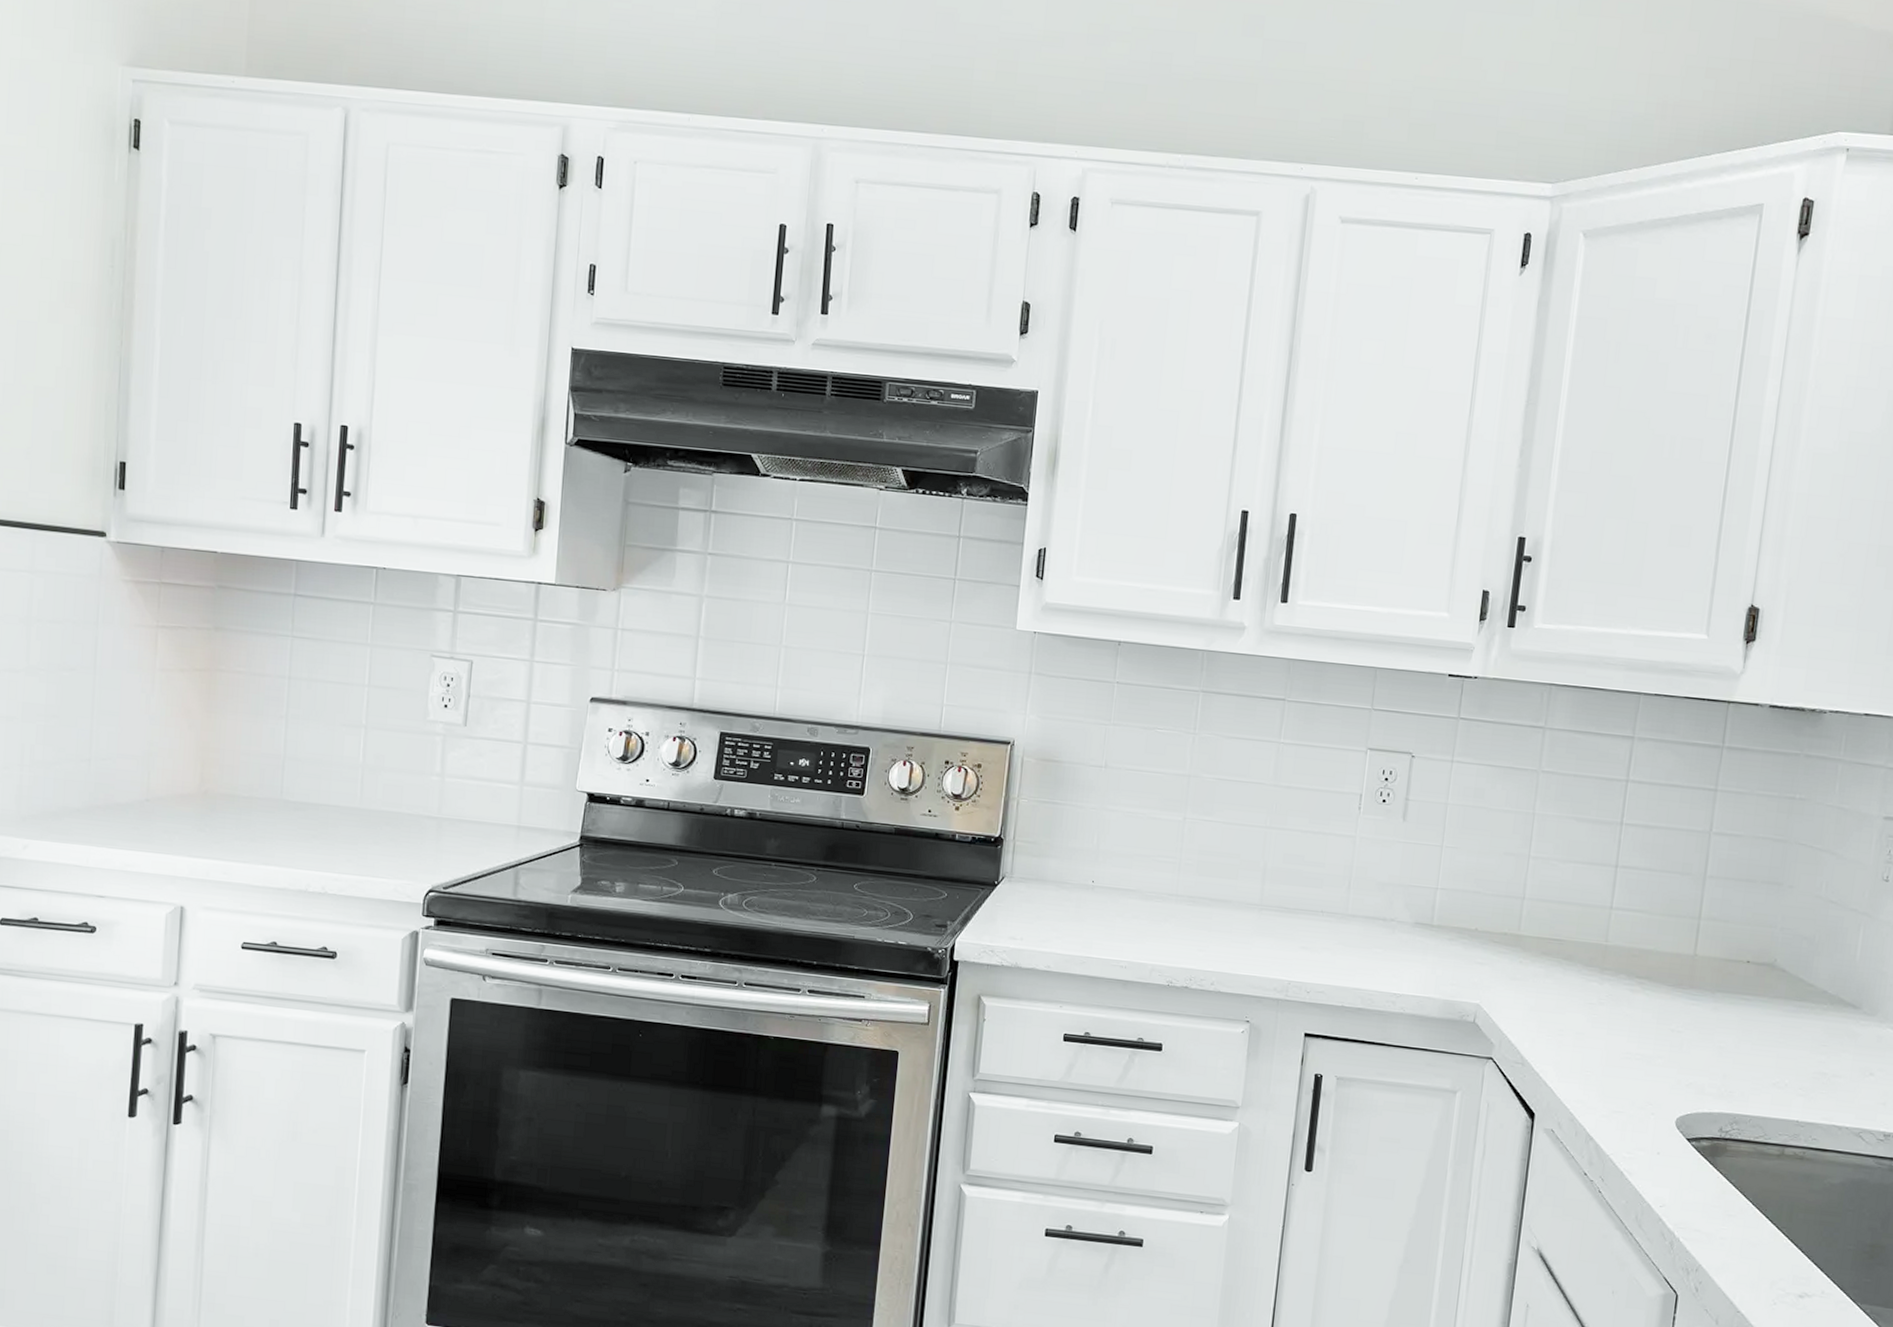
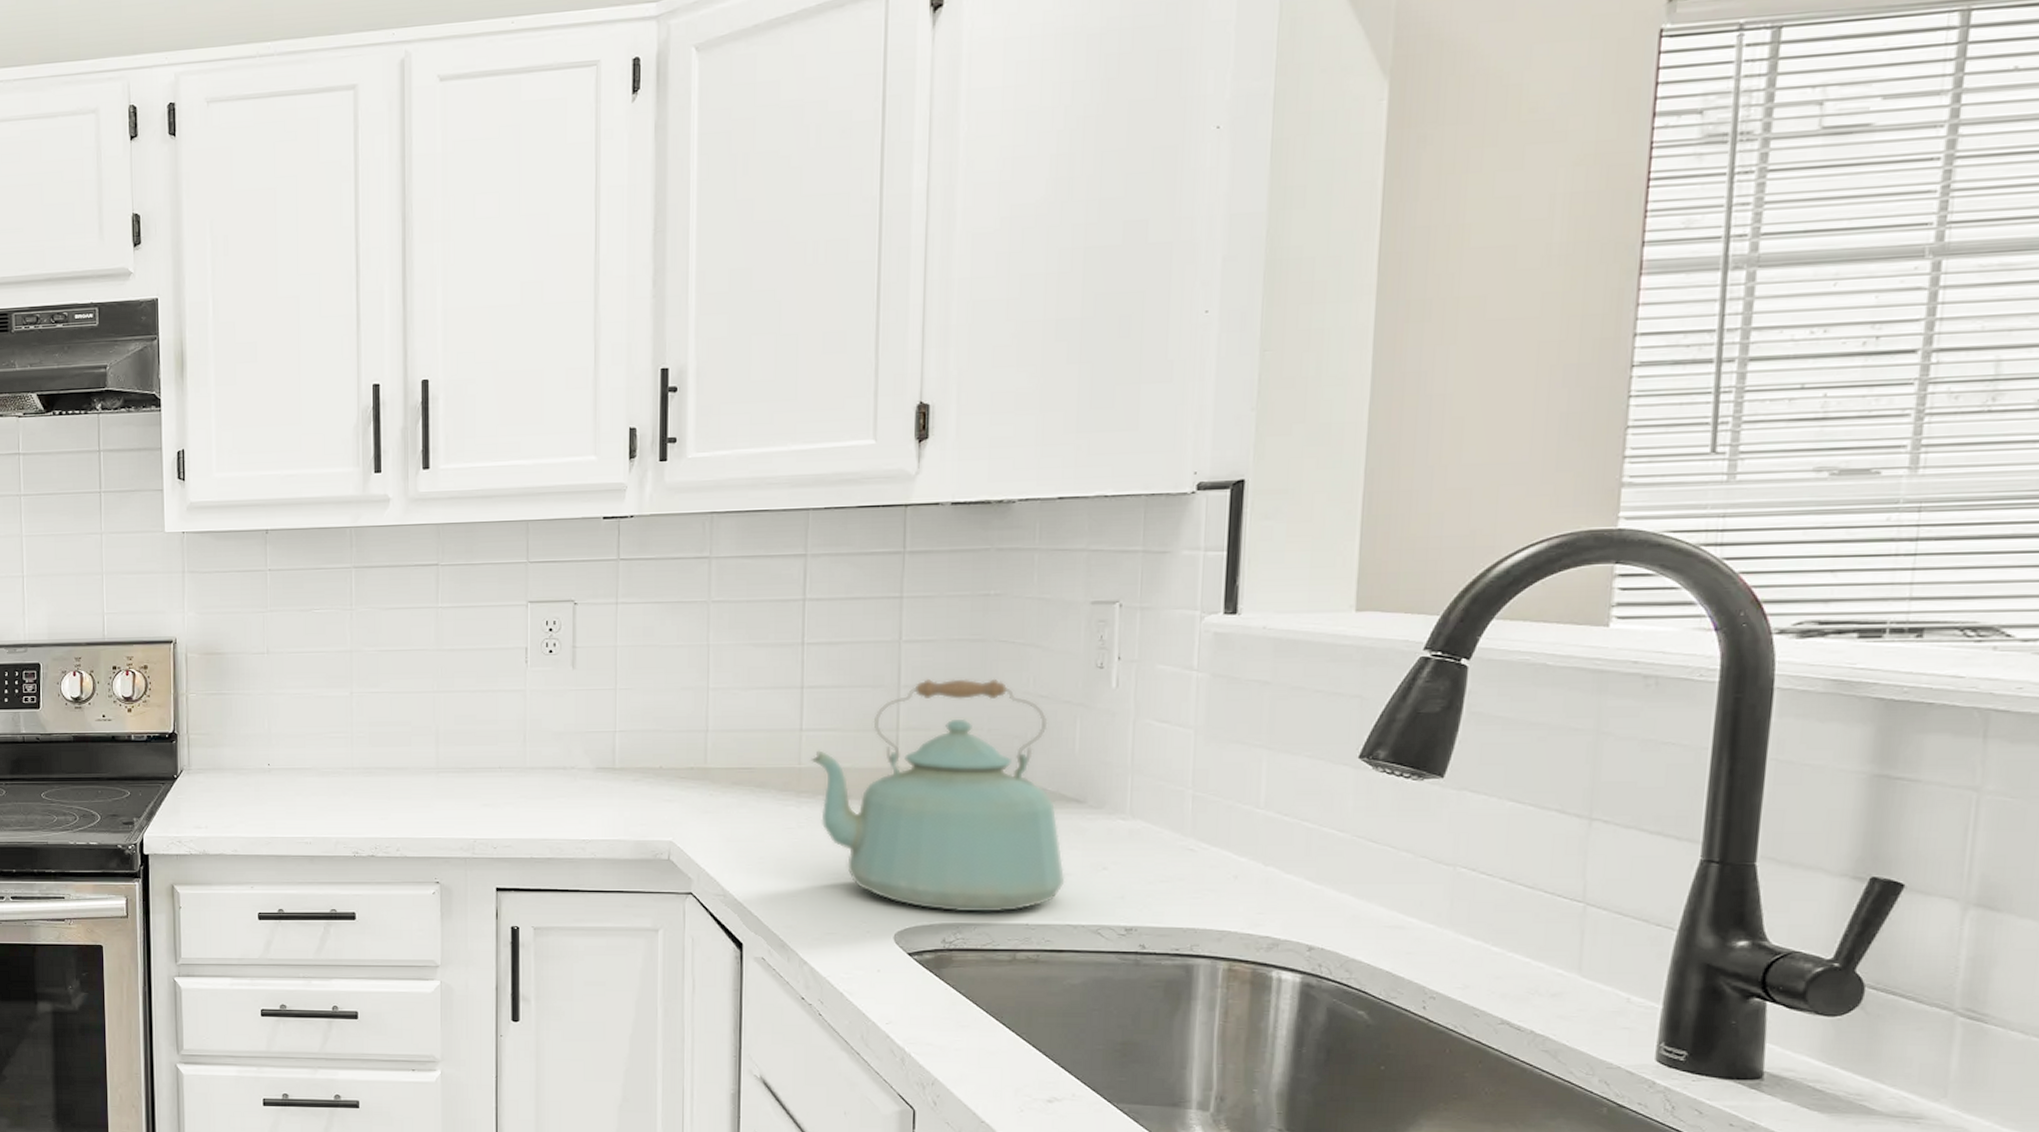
kettle: none [1617,871,1836,1107] -> present [811,678,1065,912]

